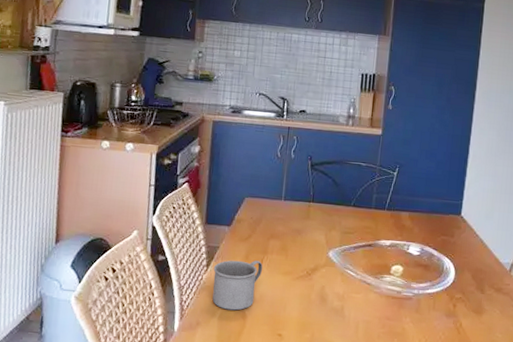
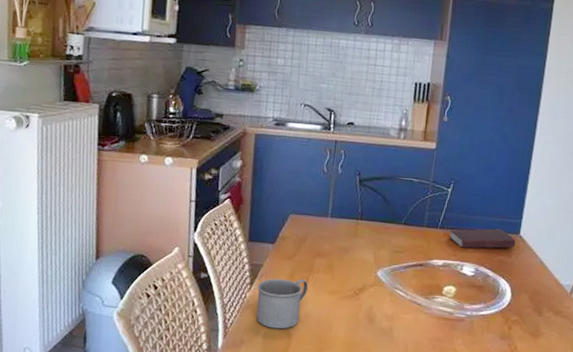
book: none [396,209,458,229] -> present [449,228,516,249]

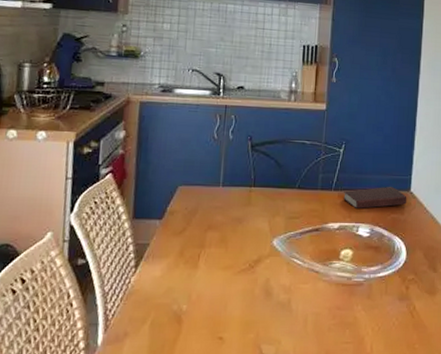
mug: present [256,278,309,329] -> none [142,256,200,315]

